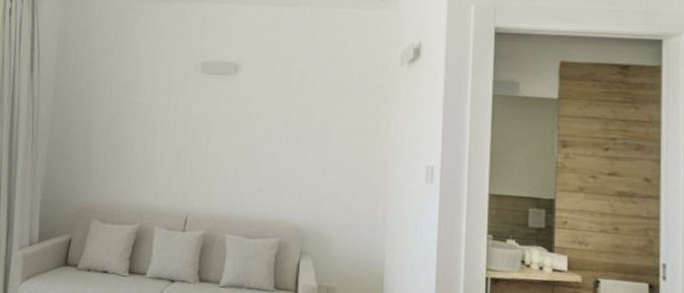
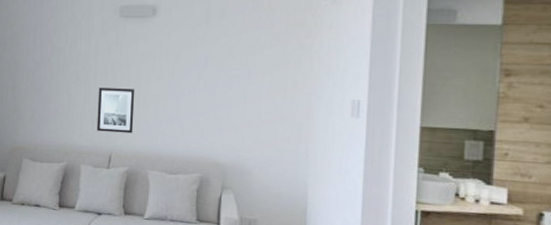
wall art: none [172,145,215,195] -> present [96,87,135,134]

